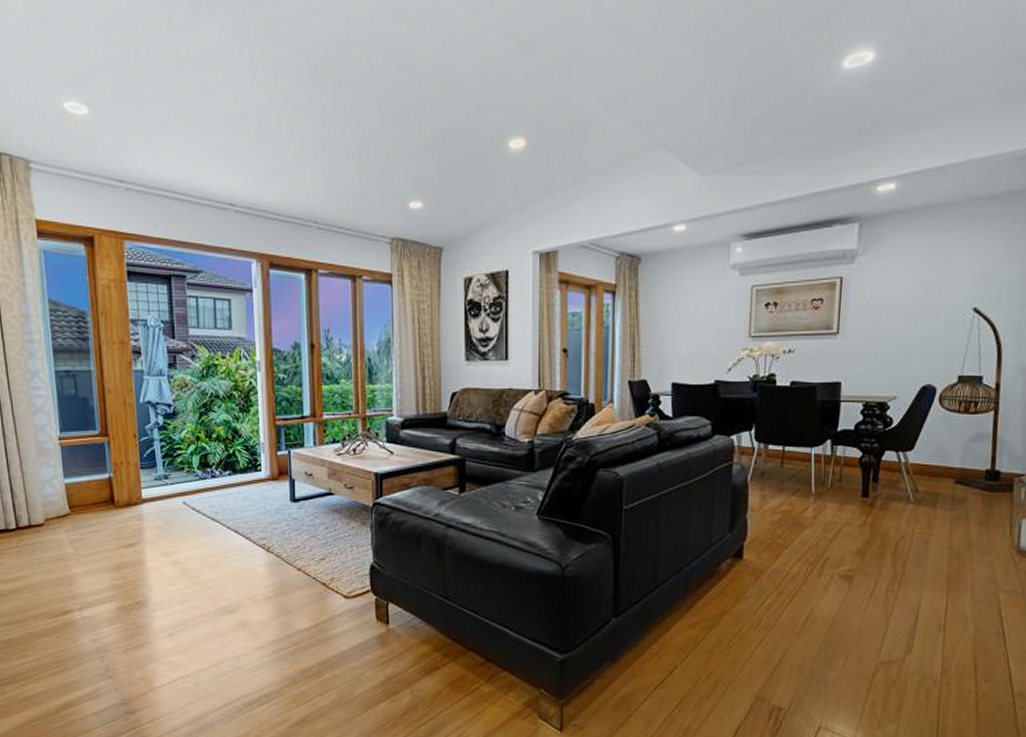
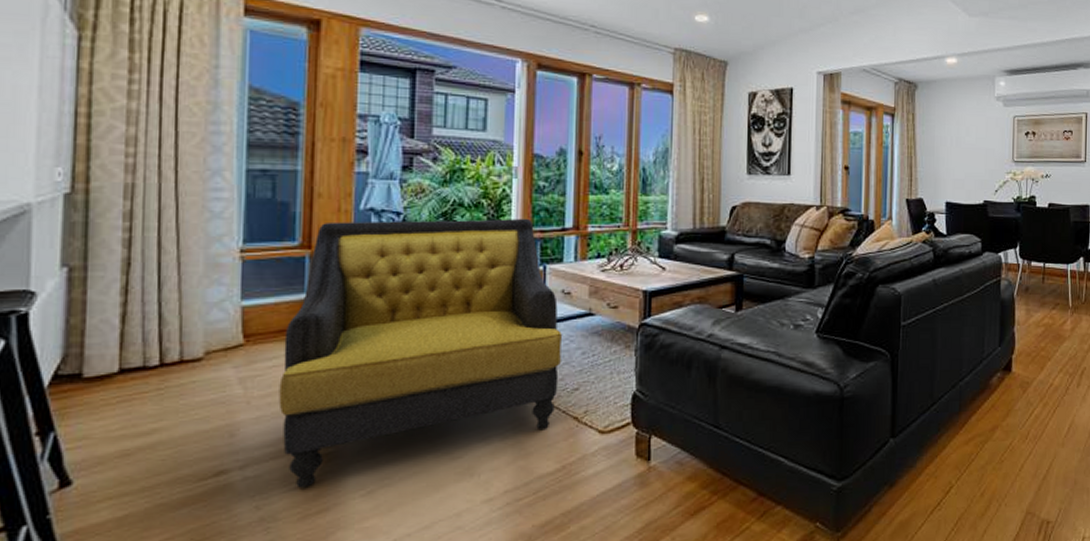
armchair: none [97,407,309,628] -> present [278,218,563,488]

